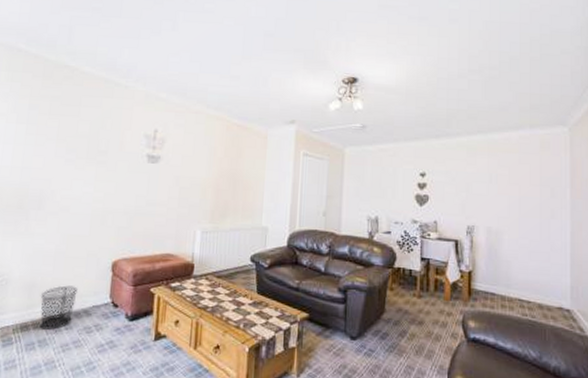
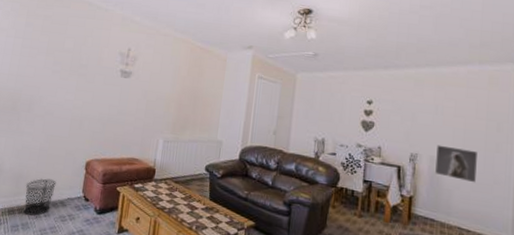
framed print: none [493,215,533,252] -> present [435,144,477,183]

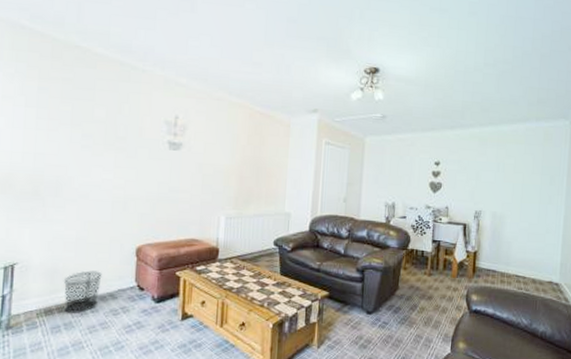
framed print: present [435,144,477,183] -> none [497,201,533,234]

